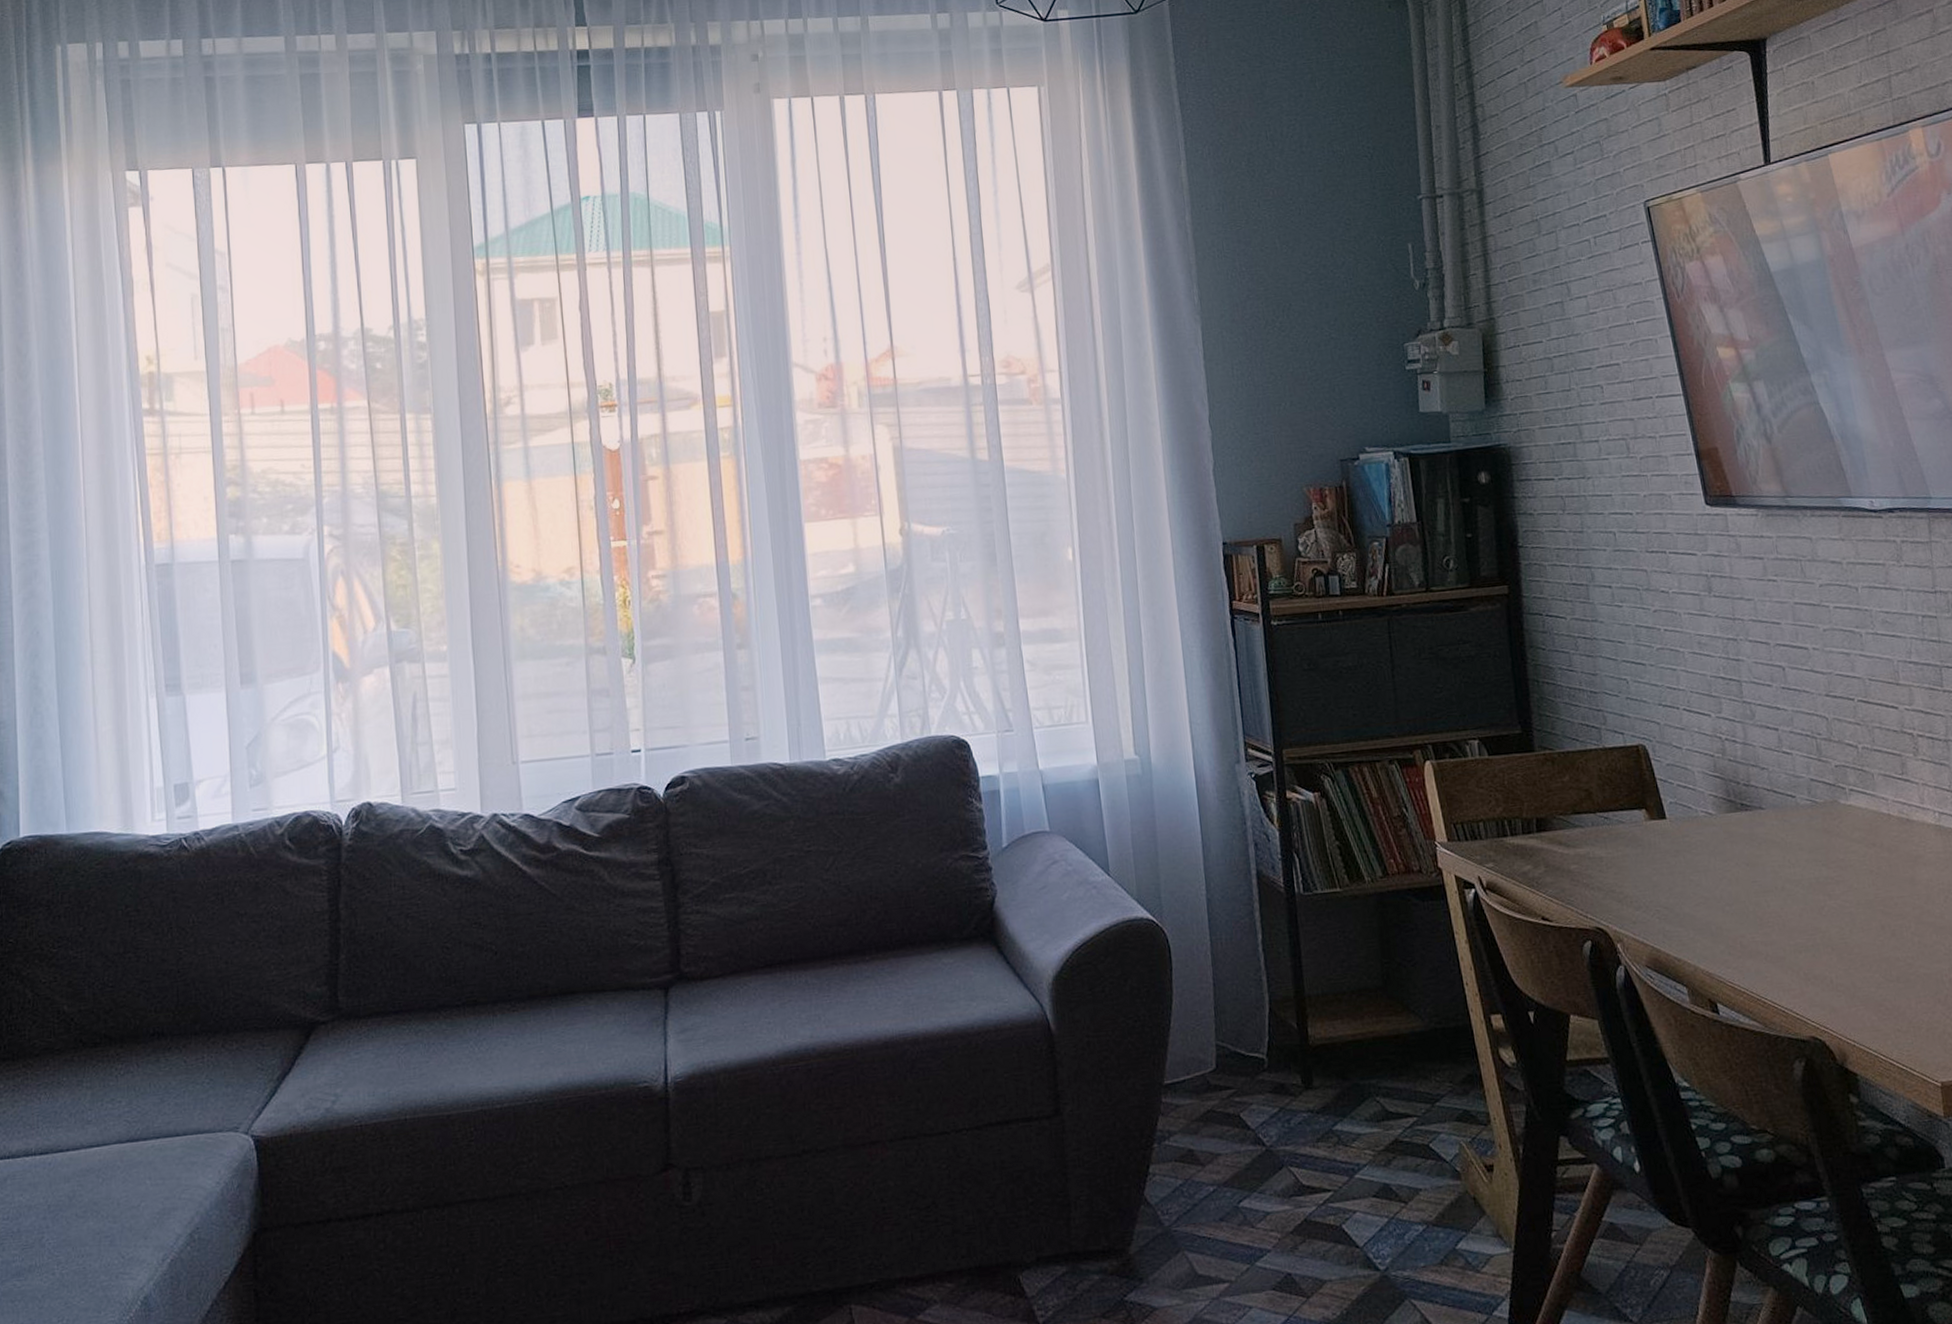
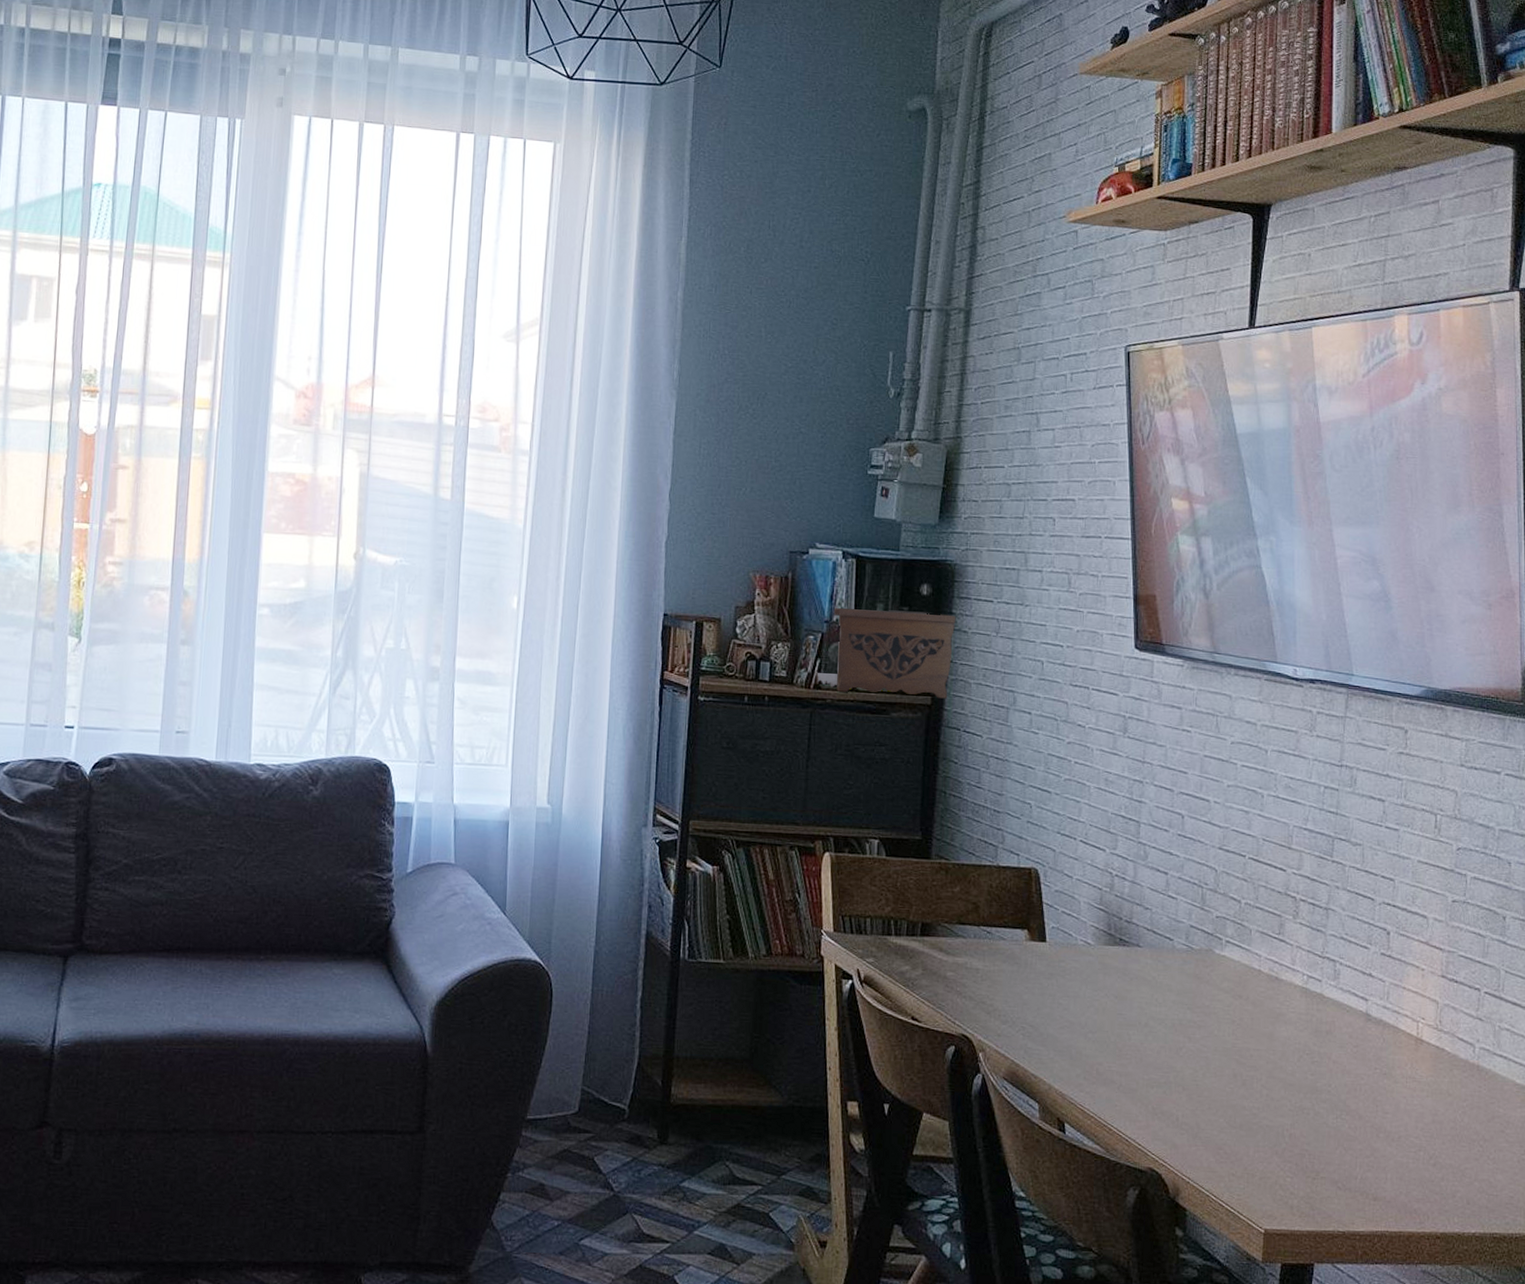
decorative box: none [1384,499,1524,595] -> present [812,608,956,699]

